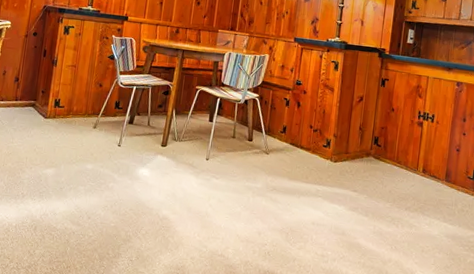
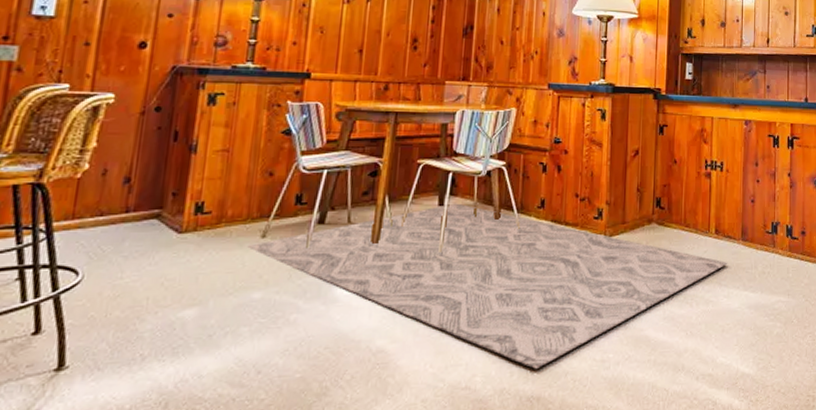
rug: none [84,121,432,252] -> present [246,203,728,369]

